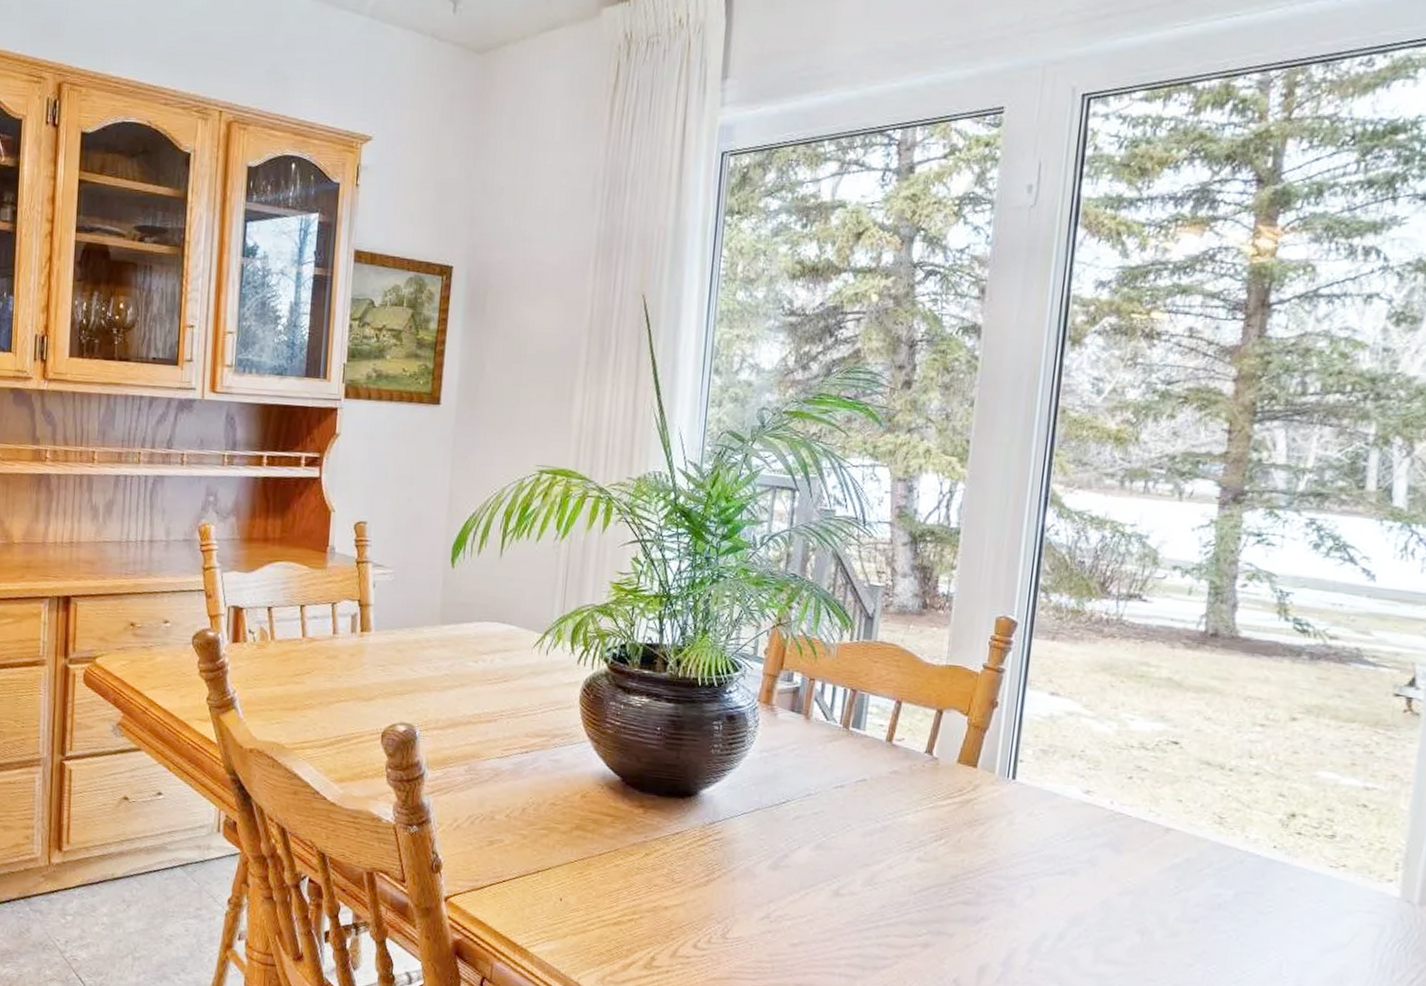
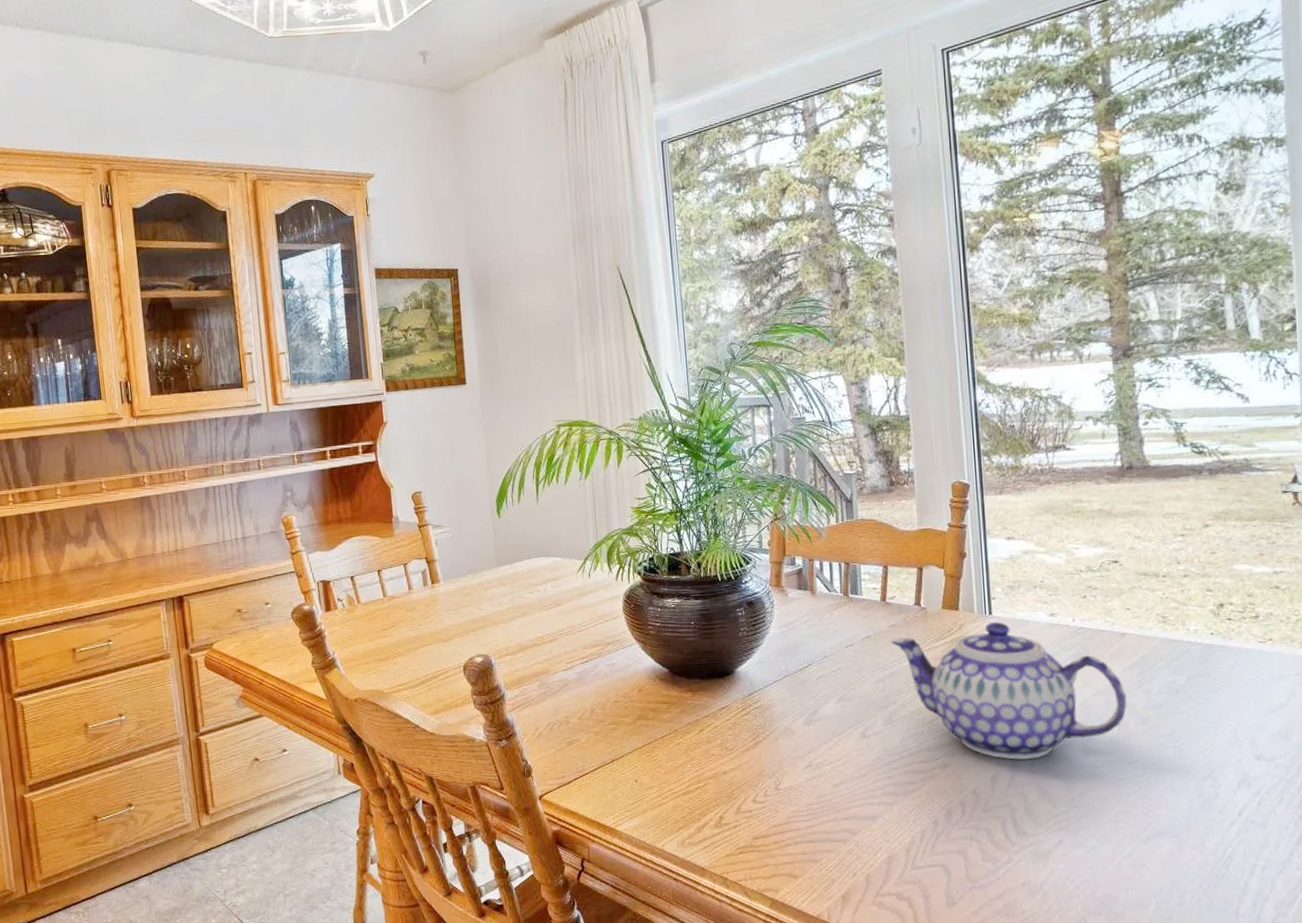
teapot: none [889,787,1159,956] -> present [890,621,1127,760]

